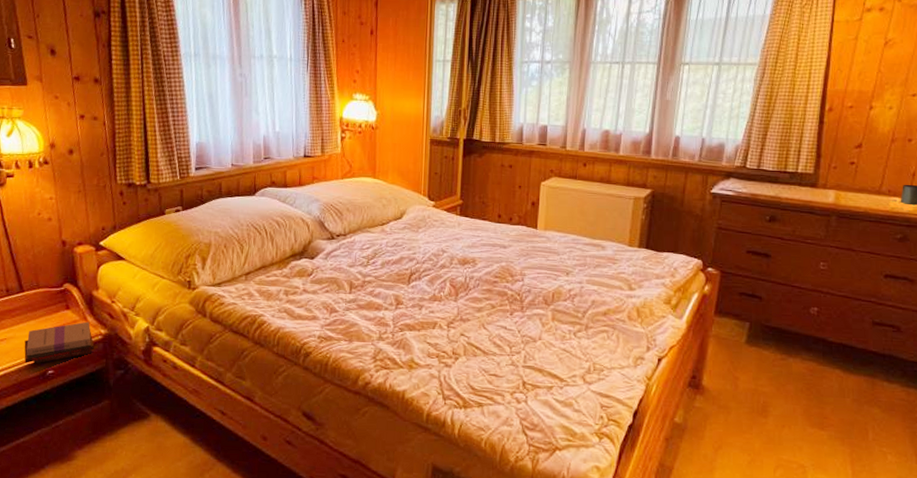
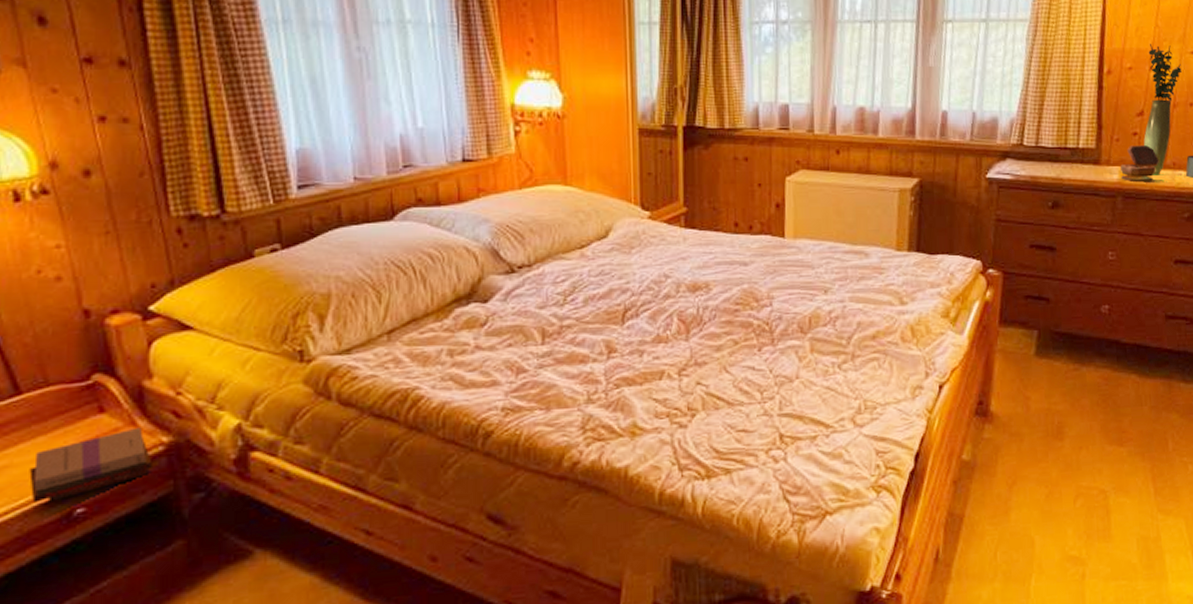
jewelry box: none [835,173,875,206] -> present [1120,145,1159,183]
vase: none [861,87,903,200] -> present [1144,44,1183,176]

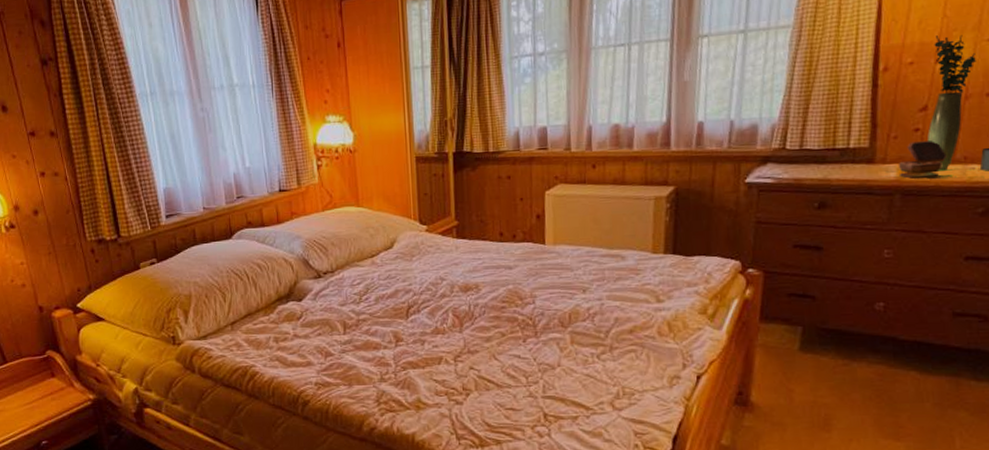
books: present [29,427,153,503] -> none [14,388,85,436]

